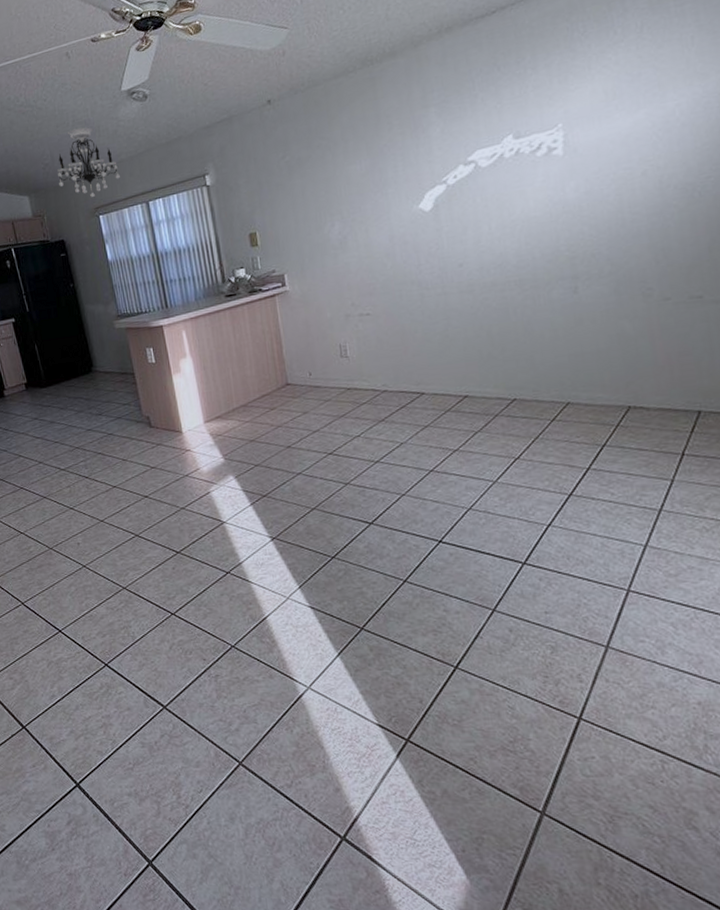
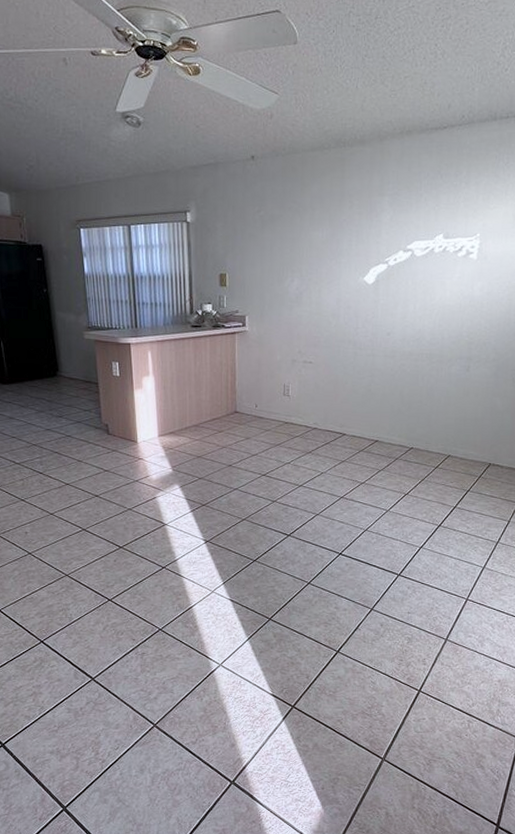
chandelier: present [57,127,120,198] -> none [42,137,105,210]

